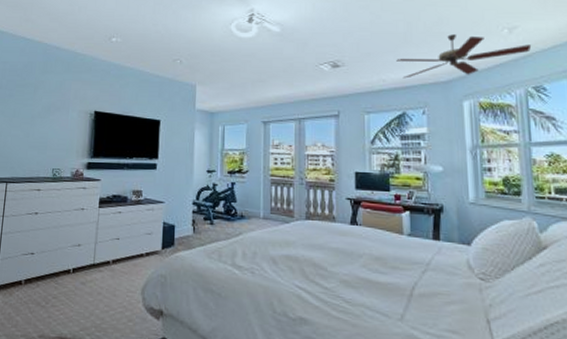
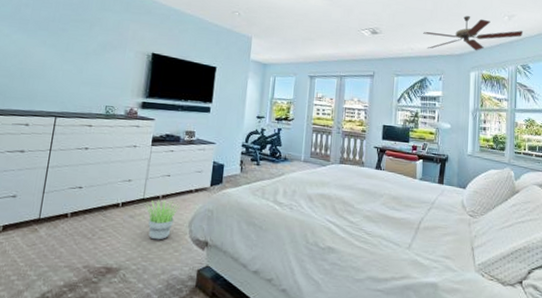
potted plant: none [95,265,132,309] -> present [145,200,180,240]

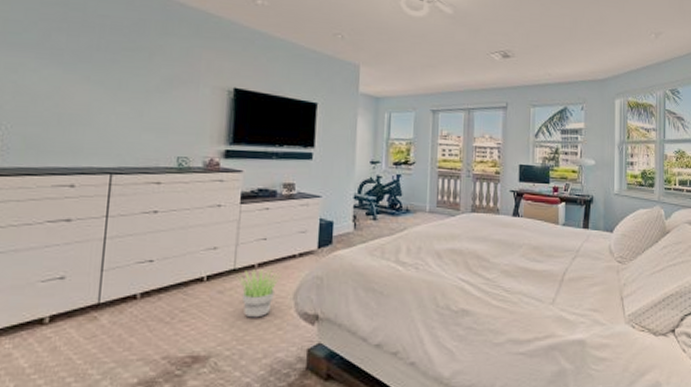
ceiling fan: present [423,16,524,51] -> none [561,34,672,75]

